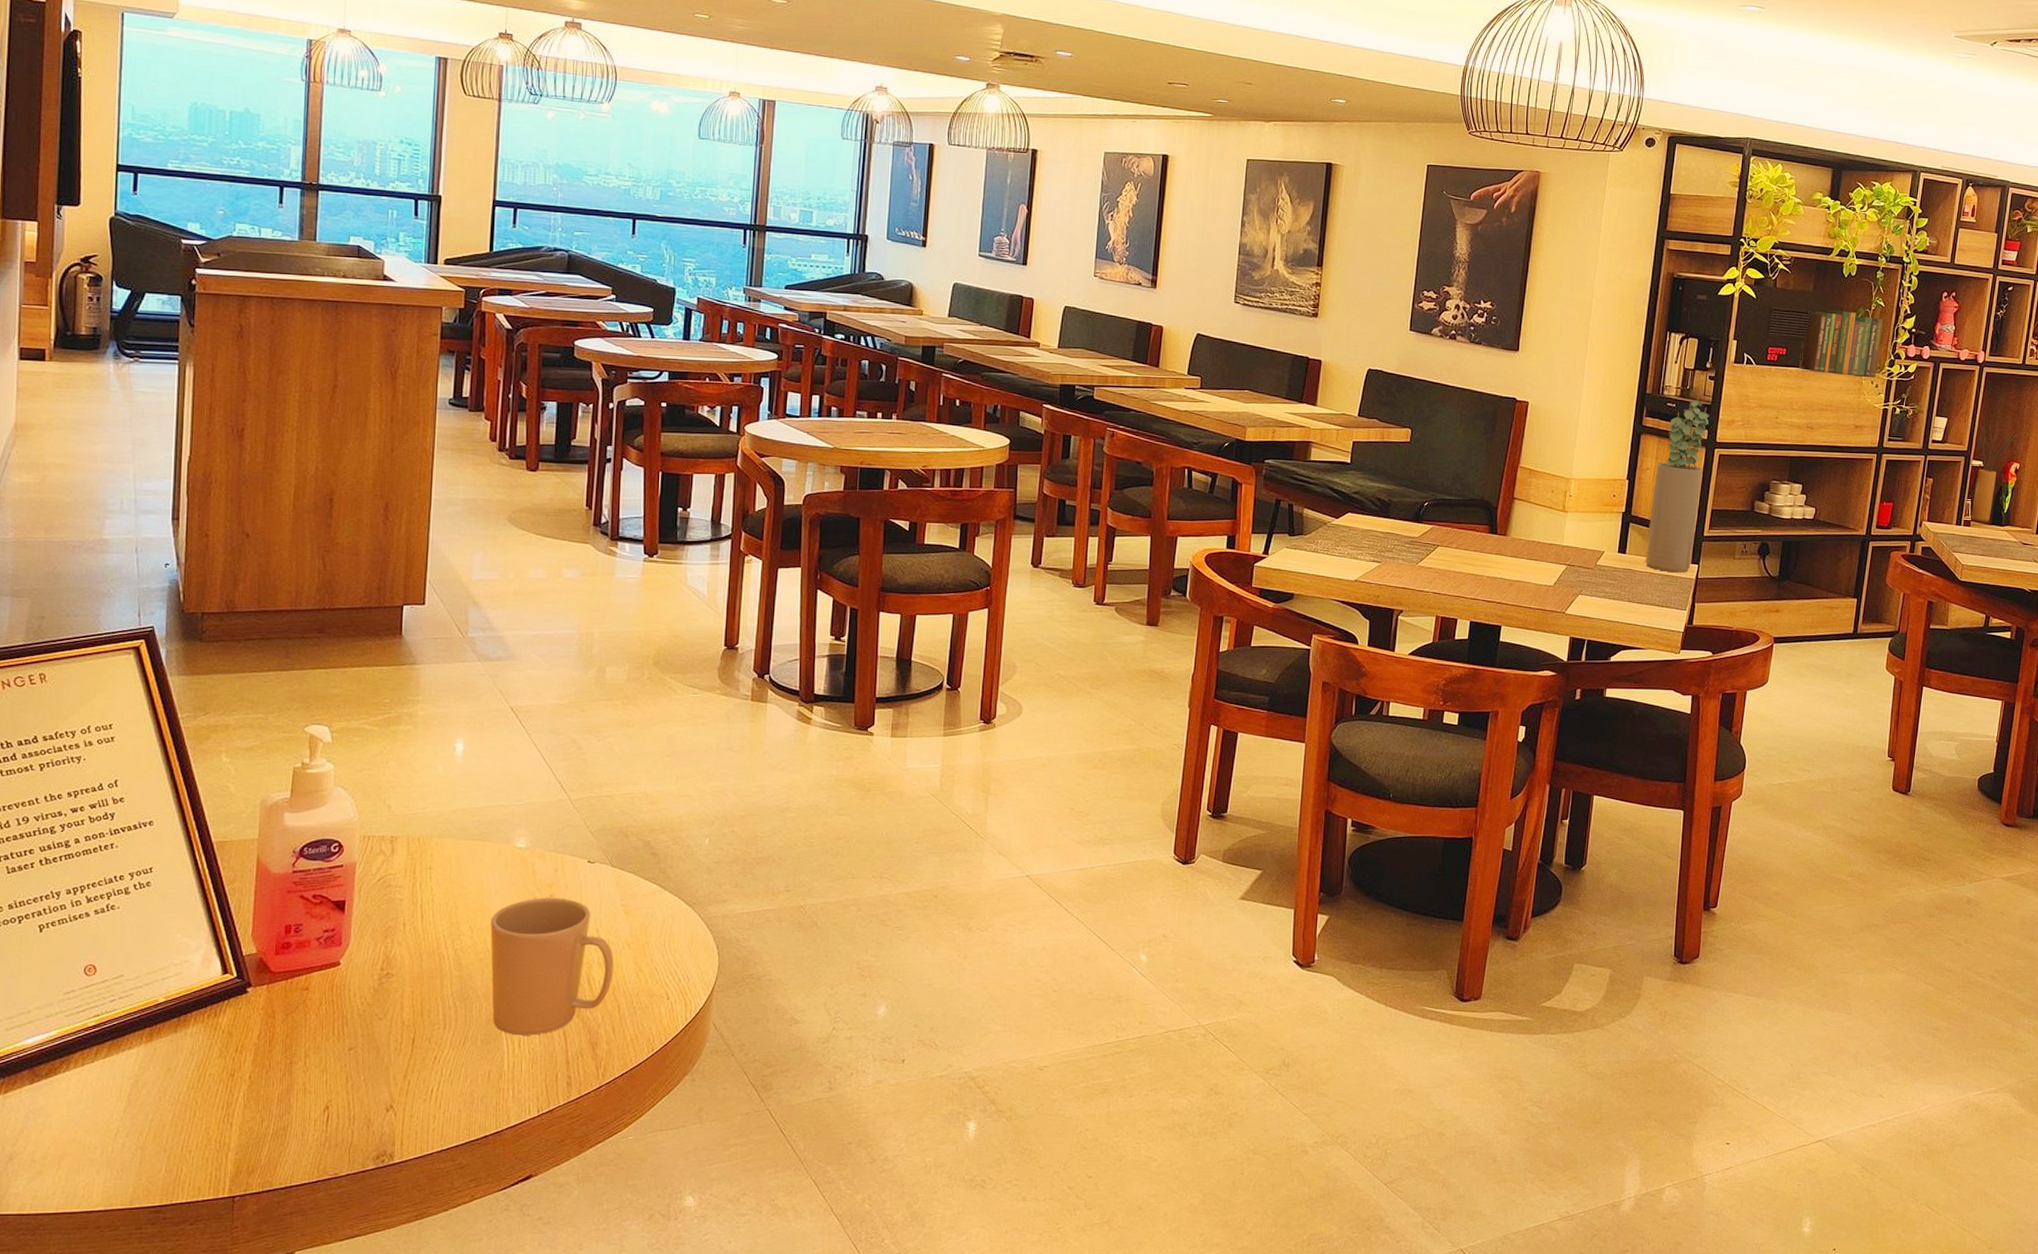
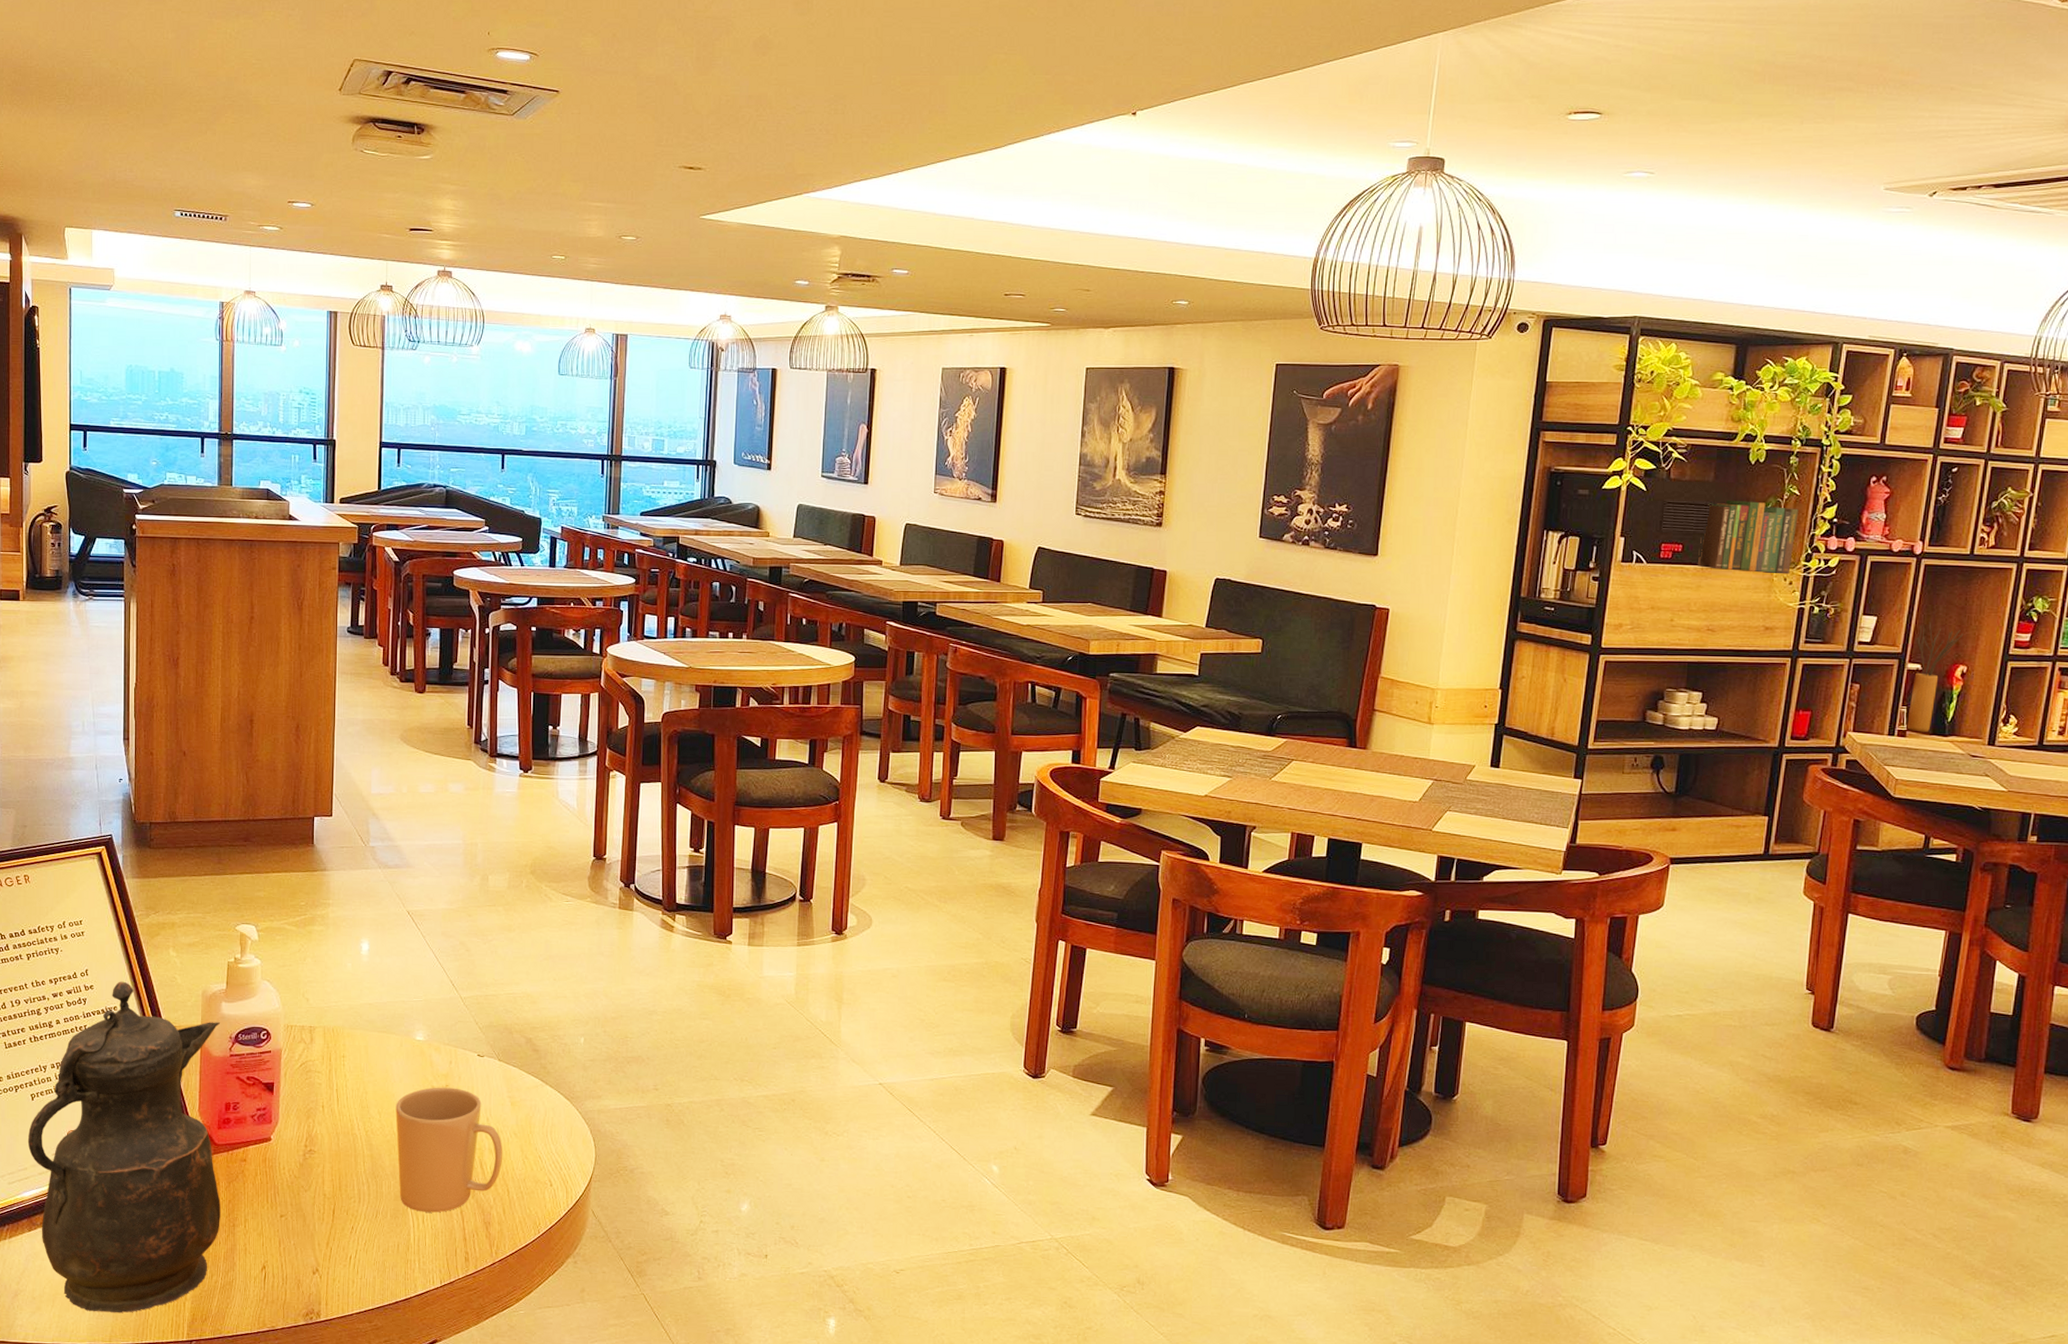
coffeepot: none [32,792,283,1172] -> present [27,981,221,1314]
vase: present [1645,392,1710,573] -> none [1521,595,1594,788]

